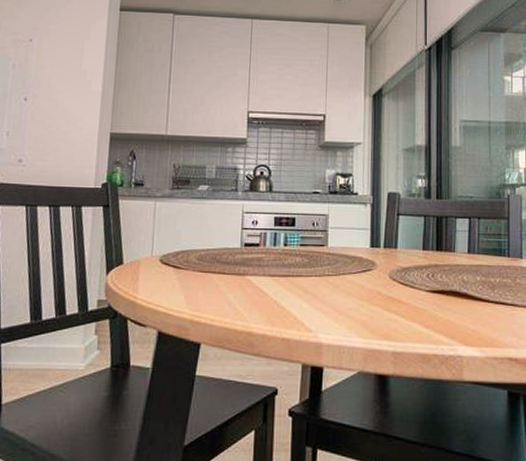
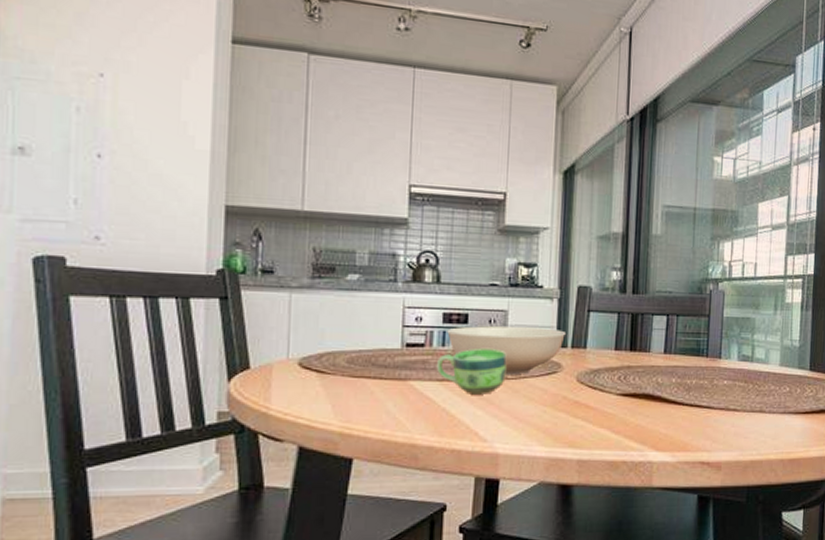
cup: none [269,248,328,289] -> present [436,349,507,394]
bowl: none [278,228,379,272] -> present [447,326,567,375]

